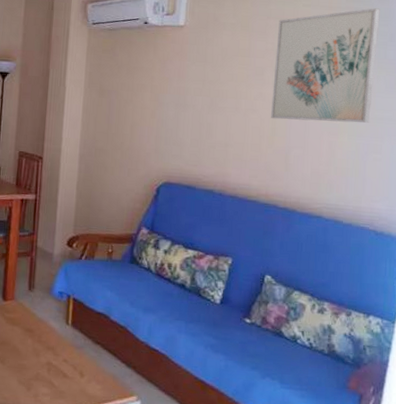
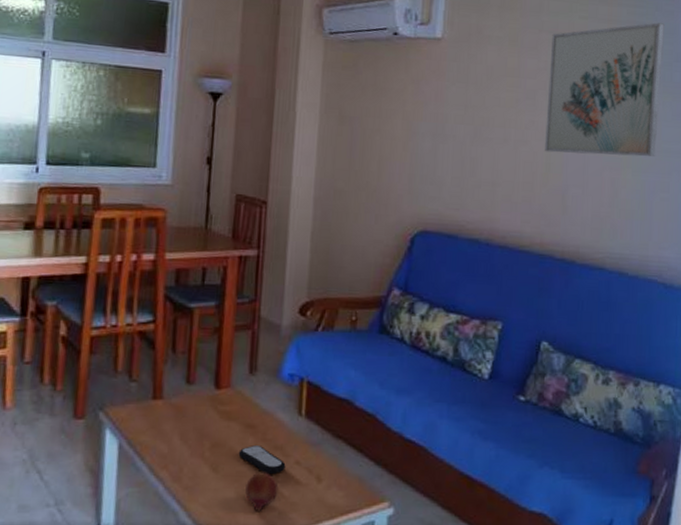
remote control: none [20,345,56,369] -> present [238,445,286,475]
fruit: none [25,366,51,397] -> present [245,472,279,513]

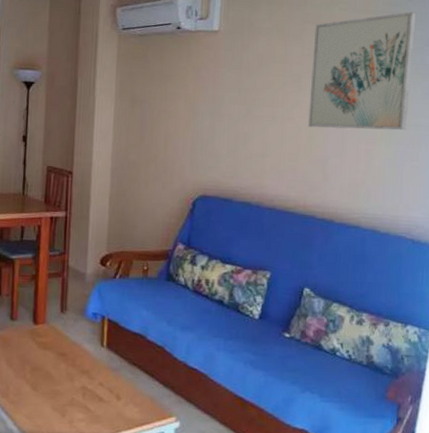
remote control: present [238,445,286,475] -> none [53,370,91,394]
fruit: present [245,472,279,513] -> none [59,391,86,423]

